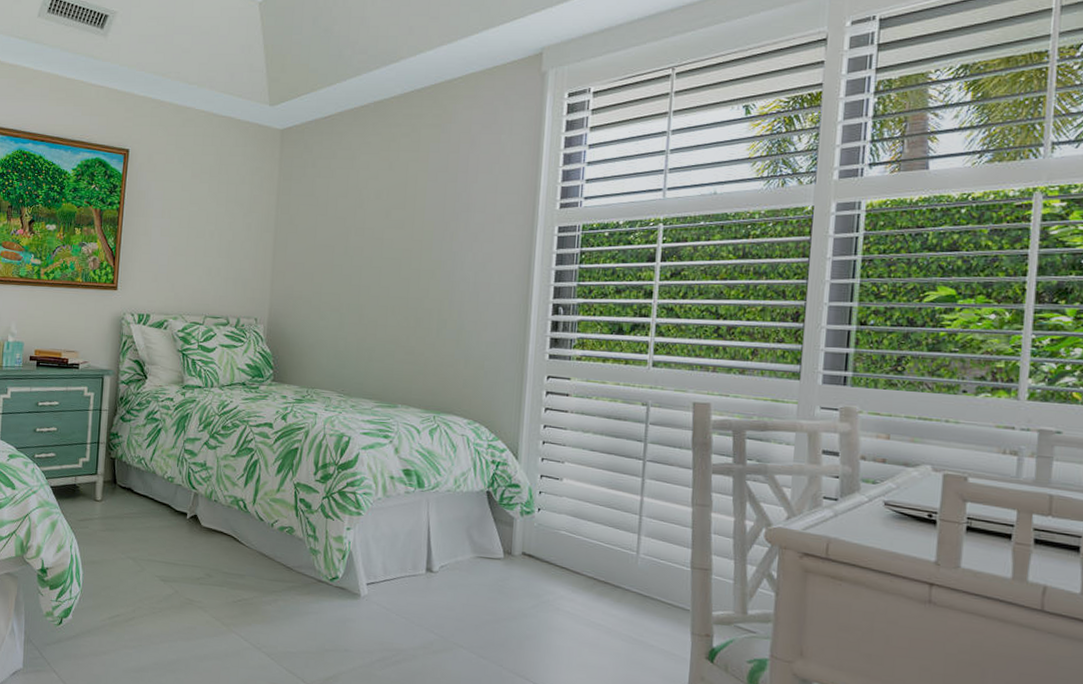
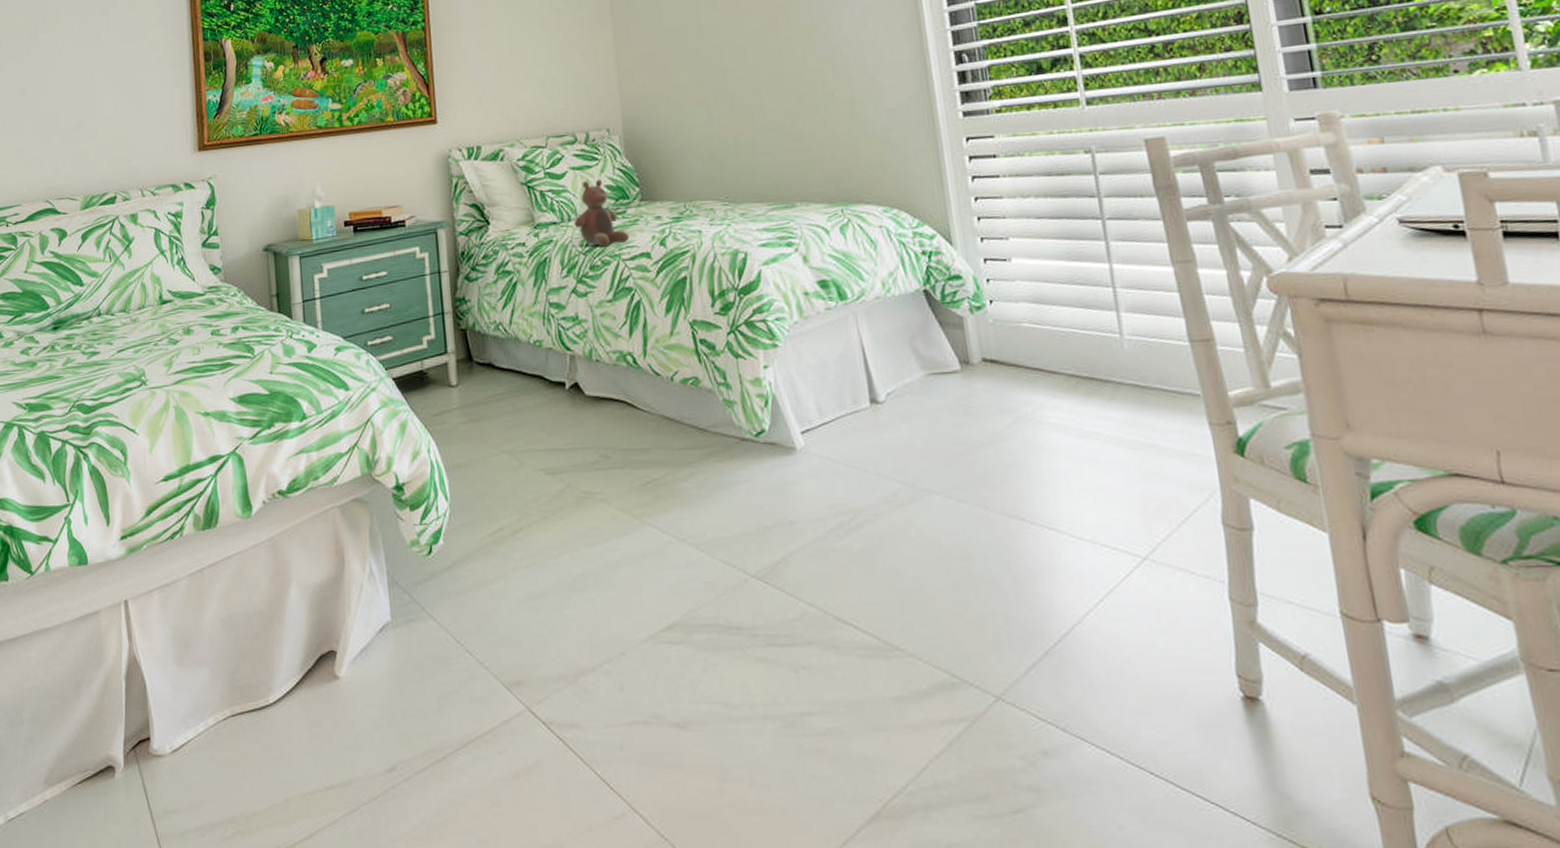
stuffed bear: none [215,357,257,413] -> present [573,178,629,247]

